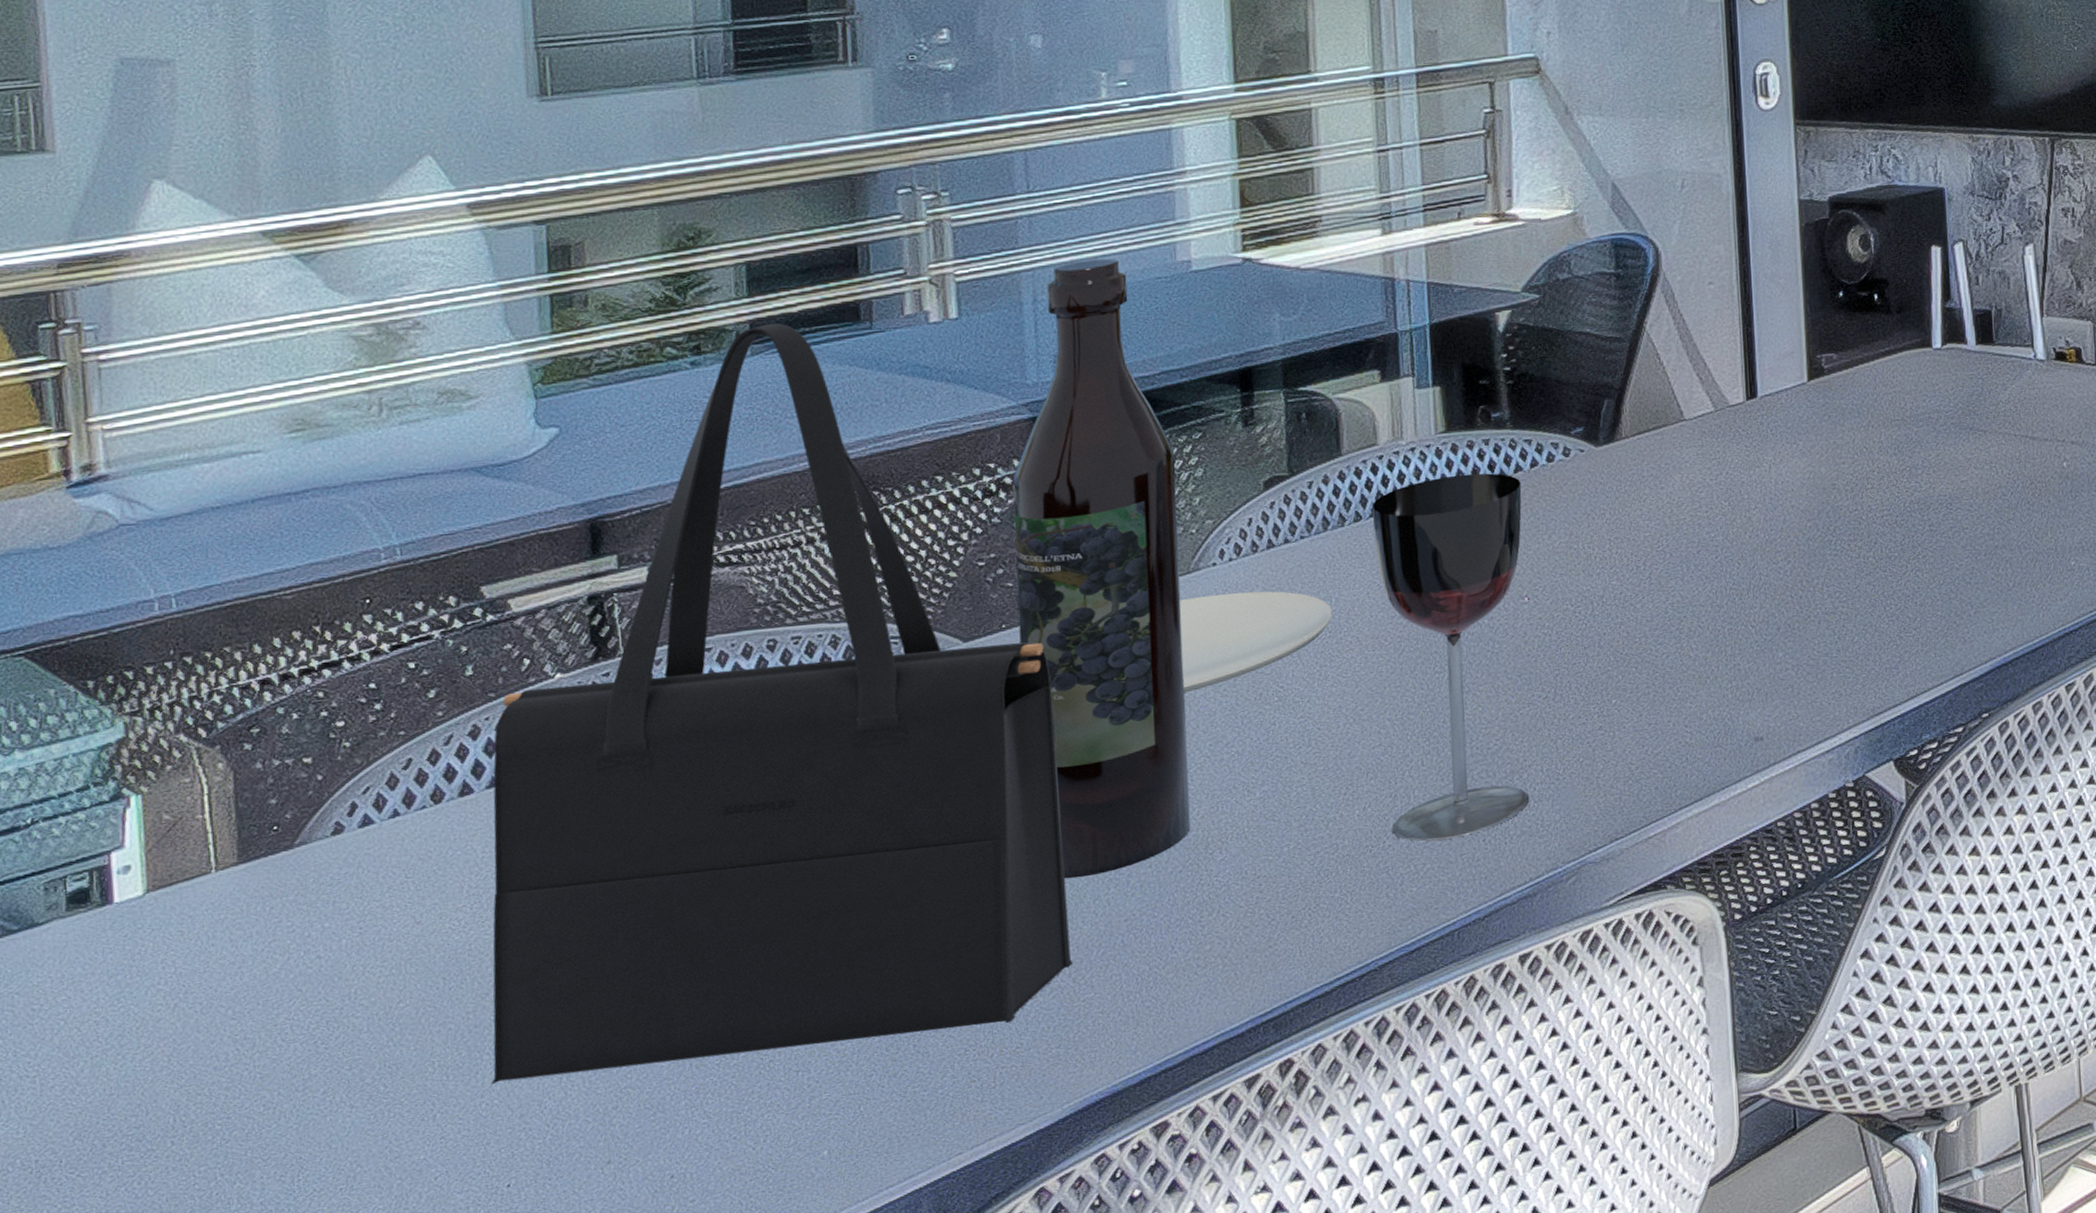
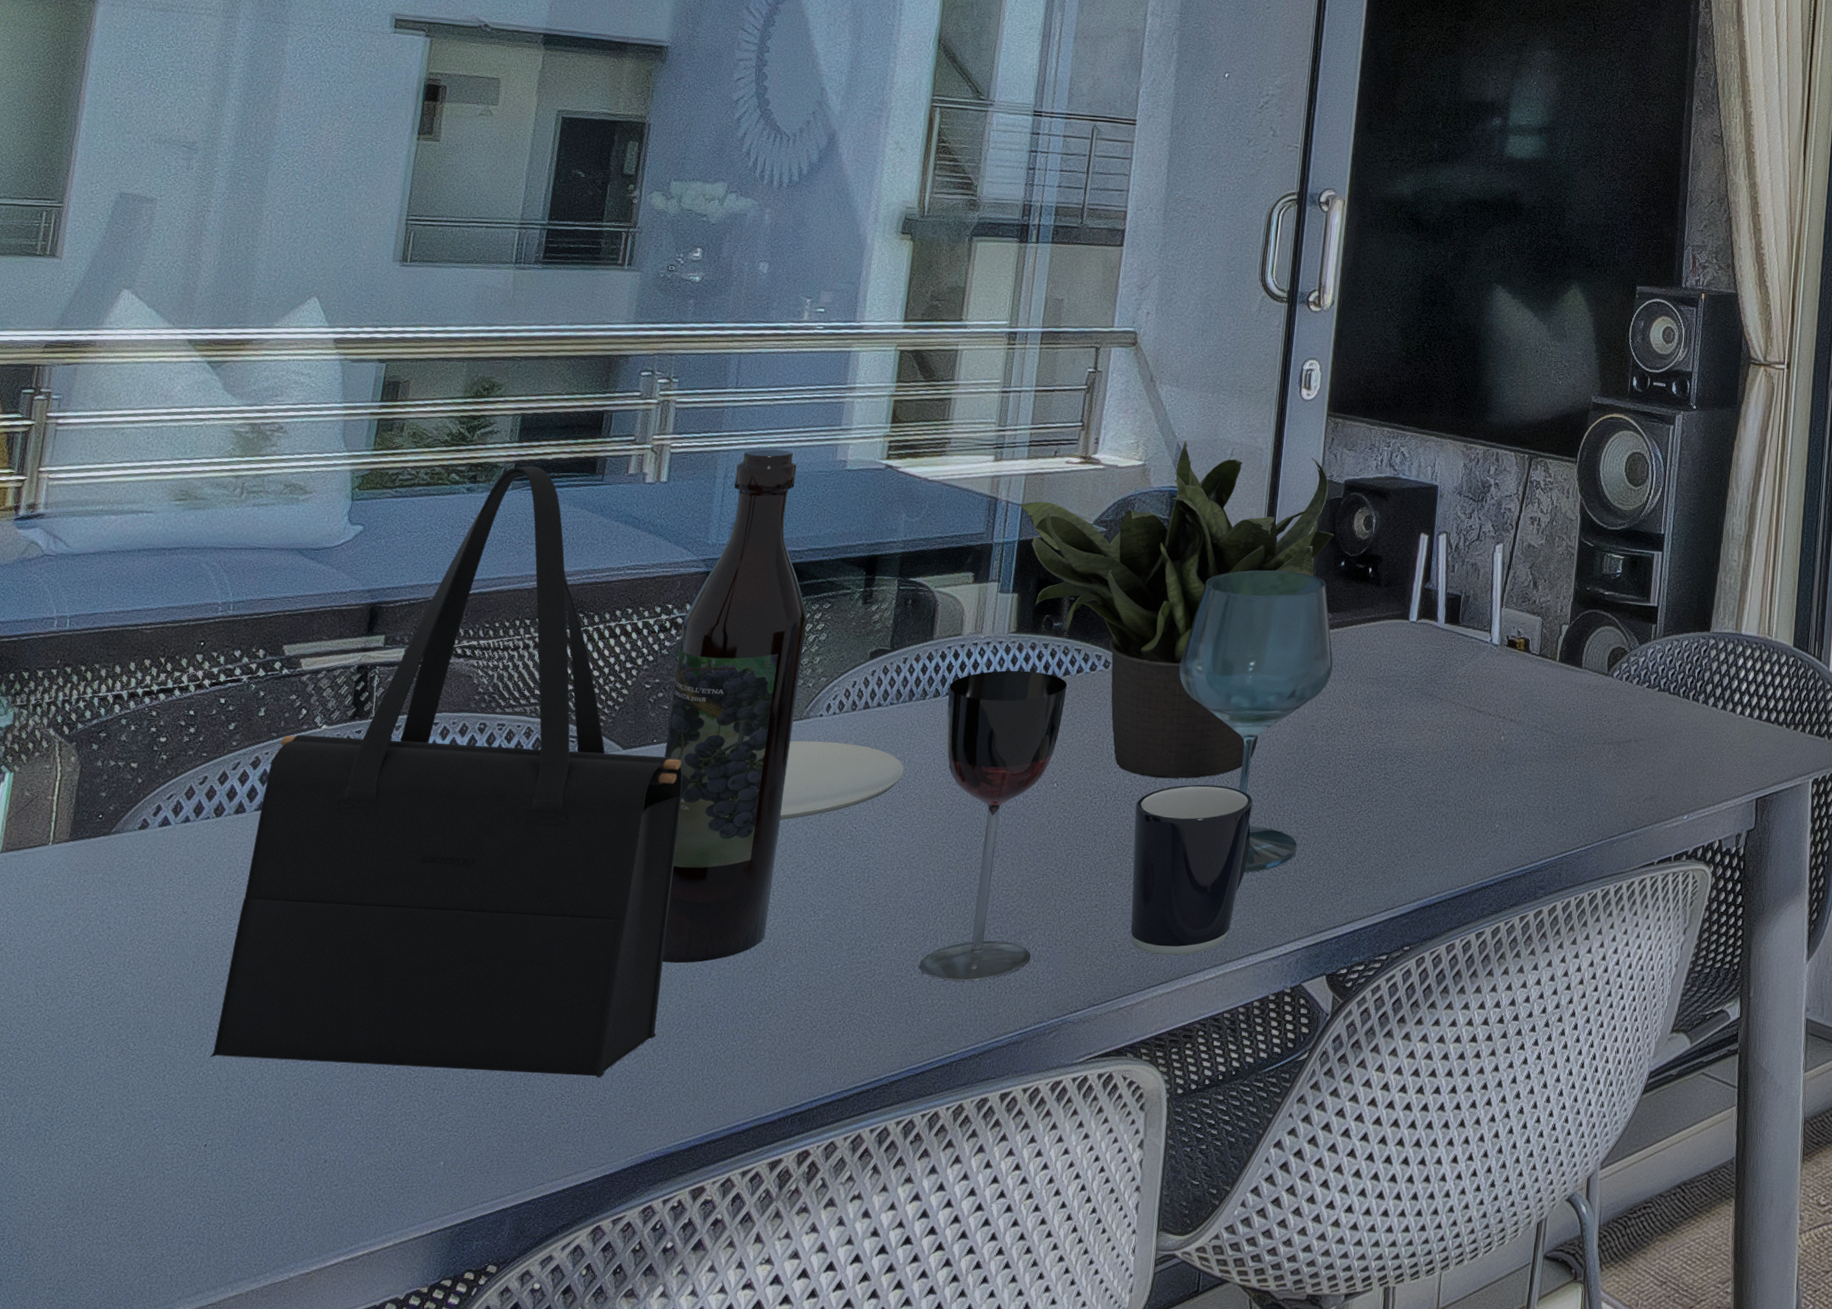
potted plant: none [1419,176,1825,573] -> present [1016,439,1334,779]
mug: none [1629,568,1778,771] -> present [1130,784,1253,956]
wine glass: none [1657,311,1848,663] -> present [1178,570,1334,874]

